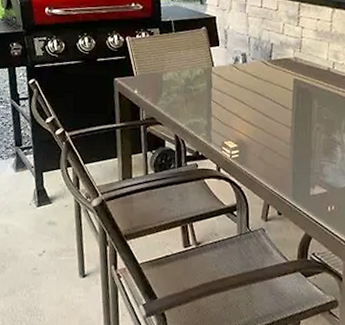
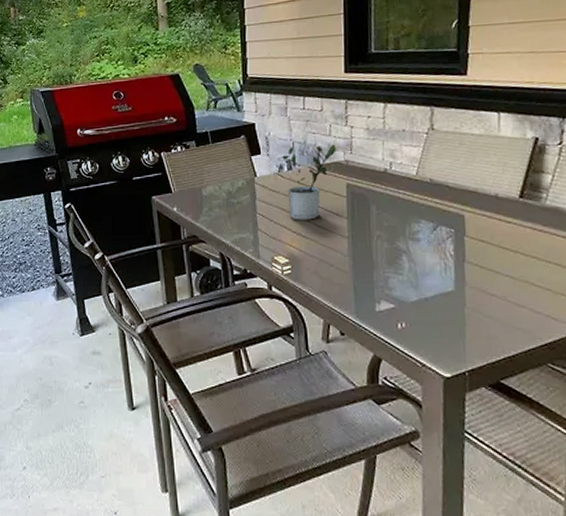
potted plant: none [238,41,288,110] -> present [282,144,336,220]

